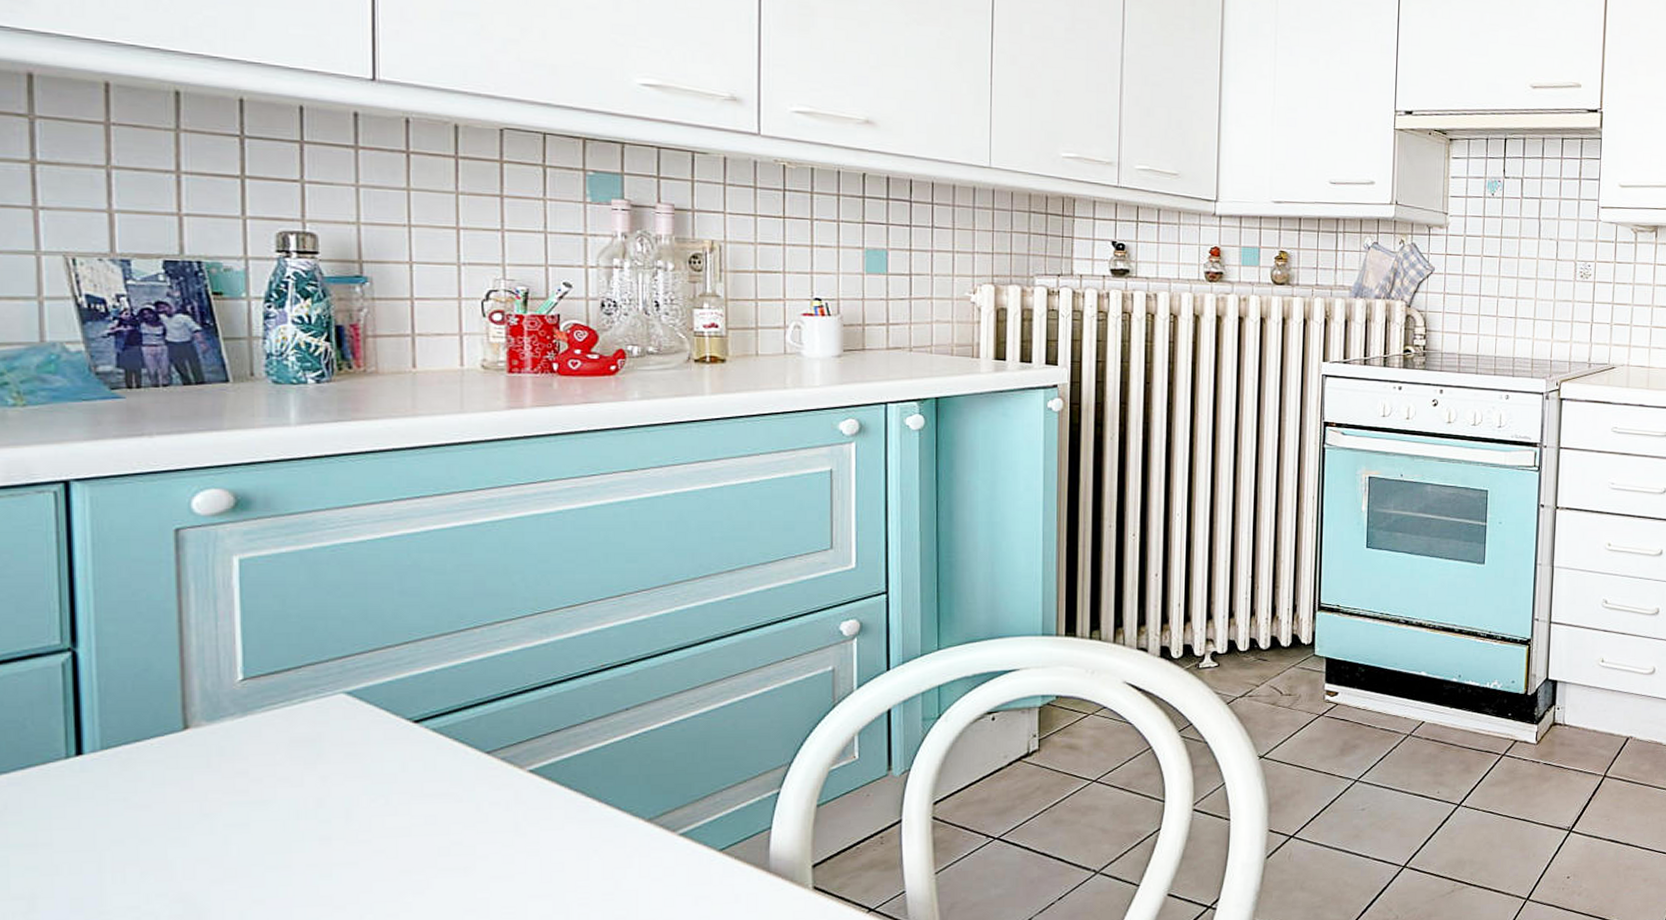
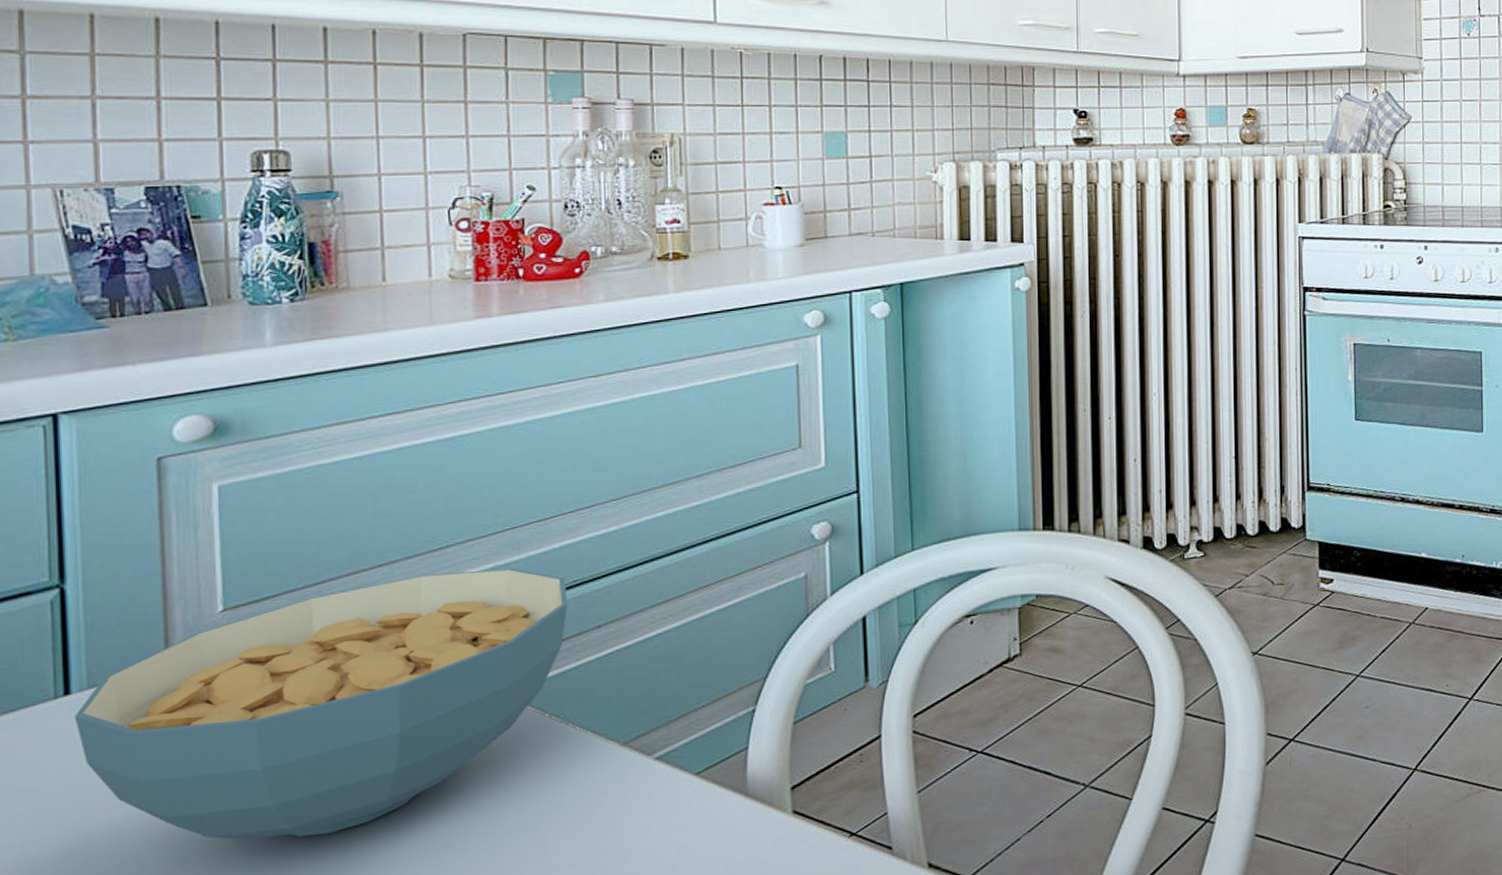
cereal bowl: none [87,650,596,899] -> present [74,568,568,840]

